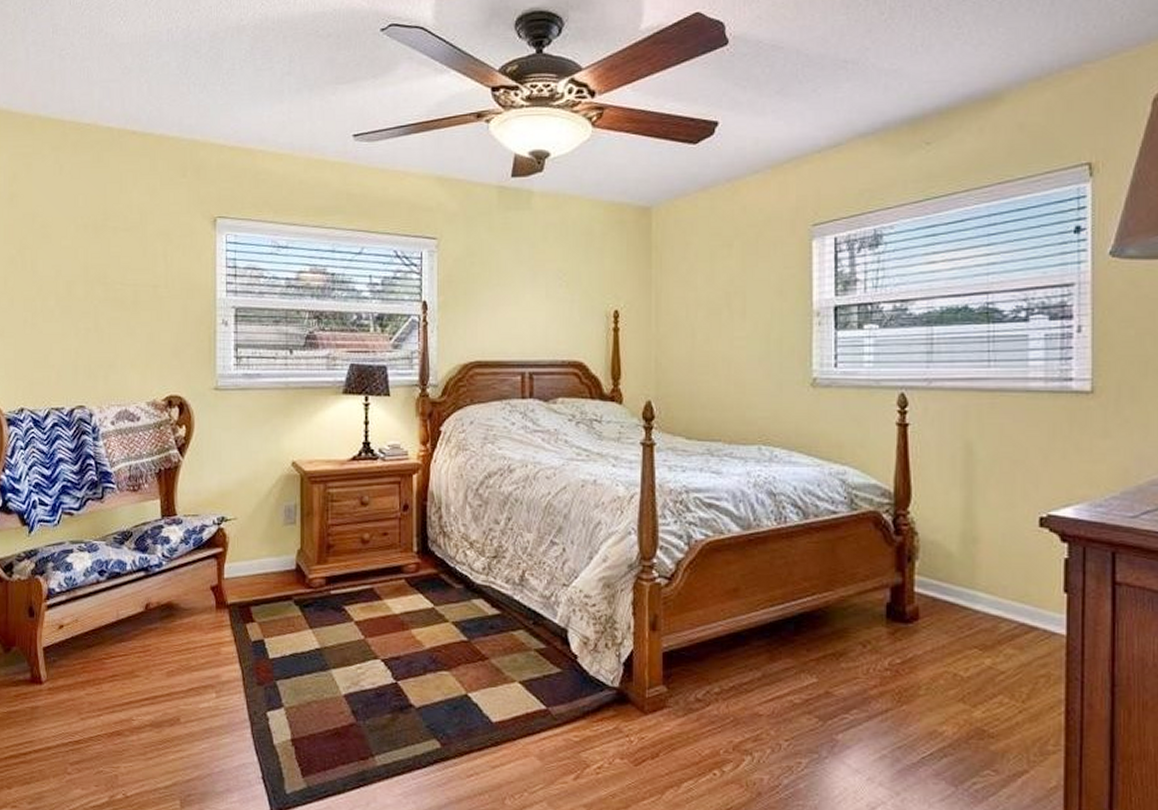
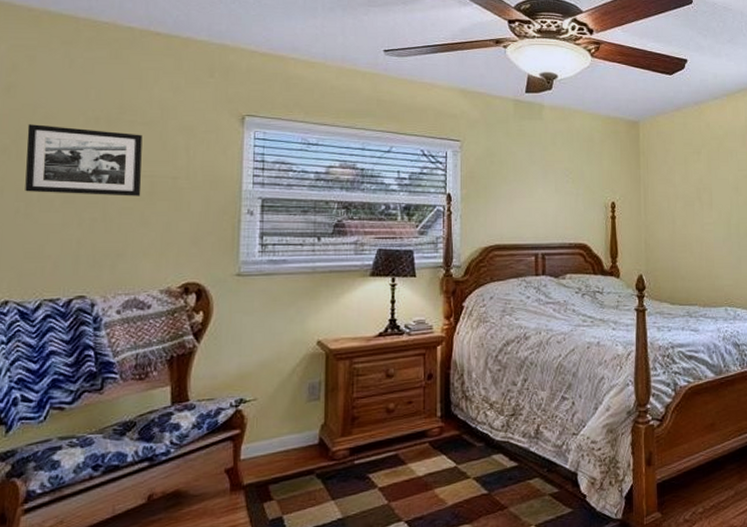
picture frame: none [29,234,127,306] -> present [25,124,143,196]

